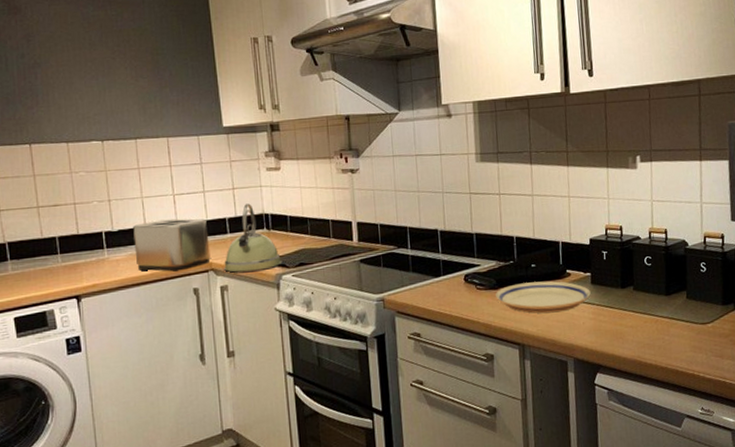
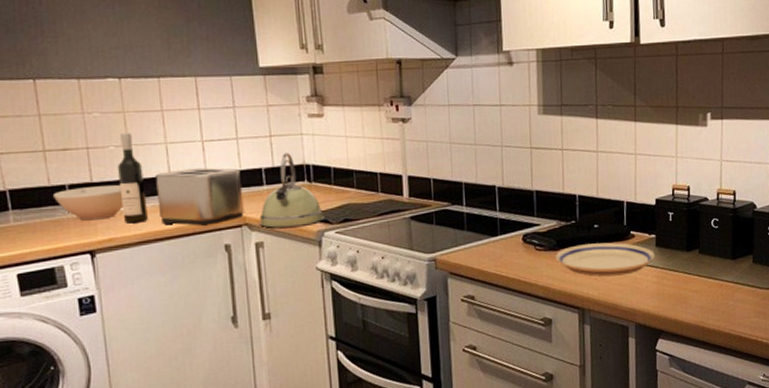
bowl: none [44,236,106,269] -> present [52,185,124,221]
bottle: none [100,189,126,271] -> present [118,133,148,224]

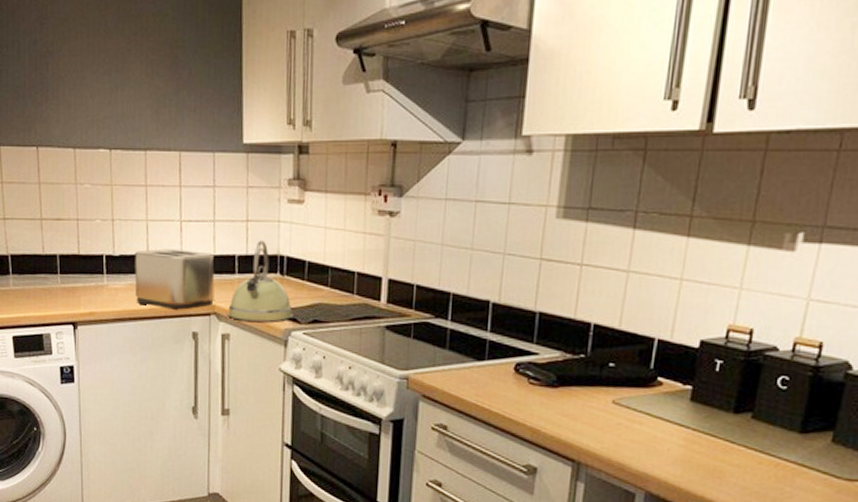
bowl: present [52,185,124,221] -> none [45,258,105,293]
bottle: present [118,133,148,224] -> none [102,207,125,300]
plate: present [556,242,655,277] -> none [553,384,687,430]

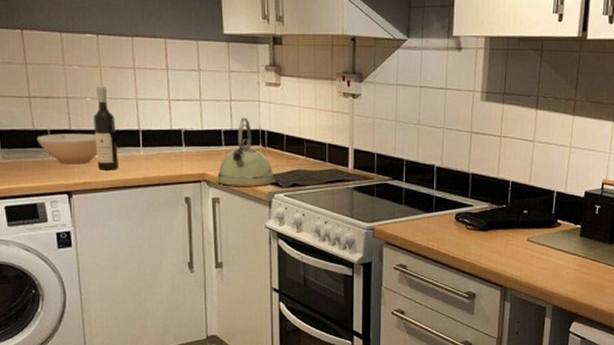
bowl: none [45,258,105,293] -> present [36,133,98,164]
bottle: none [102,207,125,300] -> present [94,86,118,170]
toaster: present [135,248,215,311] -> none [127,124,204,179]

